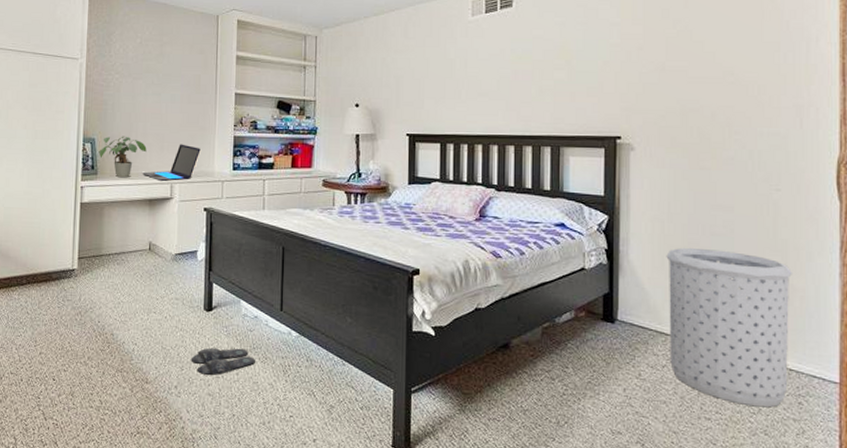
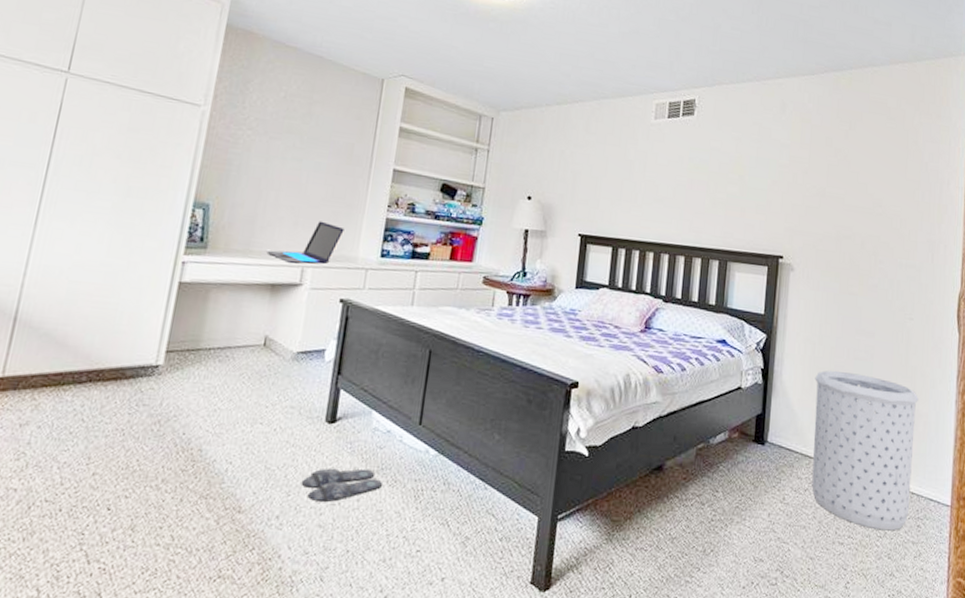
potted plant: present [98,136,147,178] -> none [212,203,277,256]

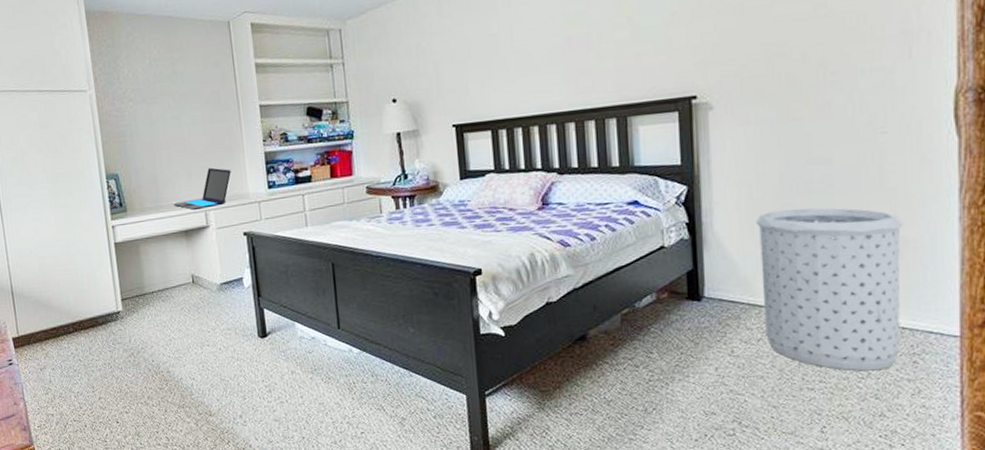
slippers: present [301,468,382,502] -> none [252,371,318,401]

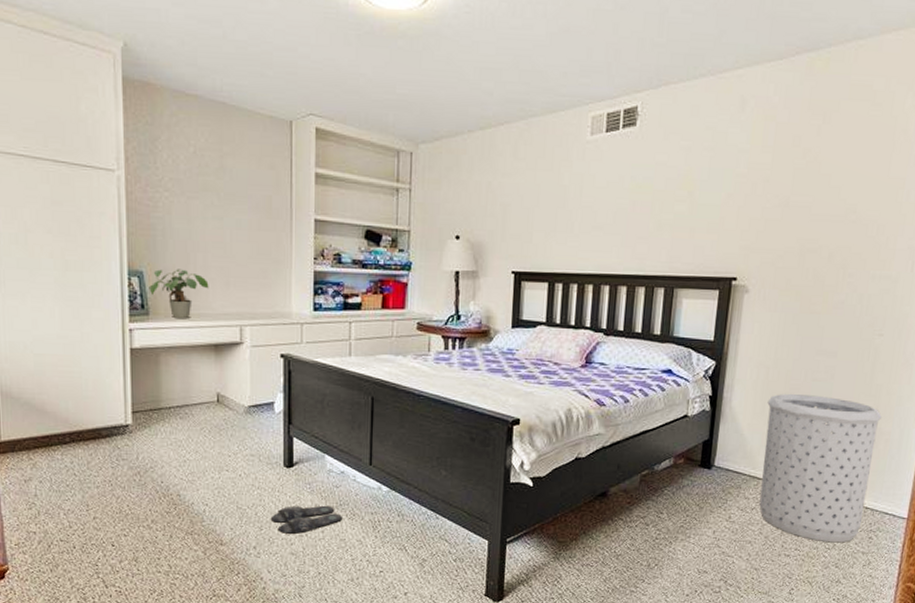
potted plant: none [124,167,175,212] -> present [149,269,209,319]
laptop: present [173,167,231,211] -> none [205,279,275,324]
slippers: none [252,371,318,401] -> present [270,505,342,534]

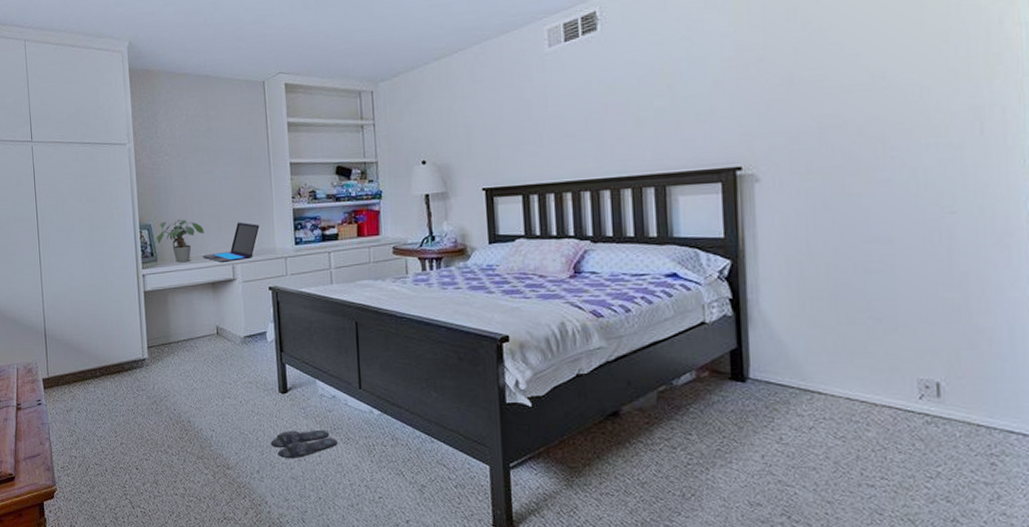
laptop: none [205,279,275,324] -> present [202,222,260,263]
laundry basket: present [759,394,882,543] -> none [807,290,976,470]

